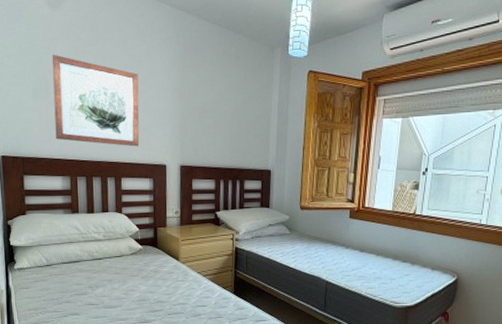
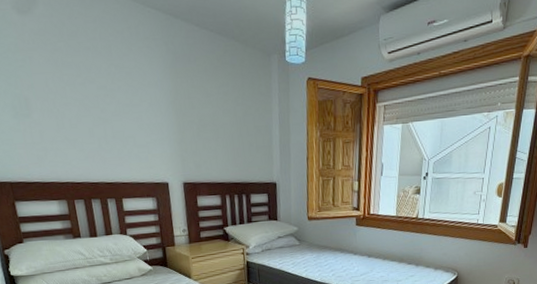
wall art: present [51,54,140,147] -> none [28,67,138,166]

